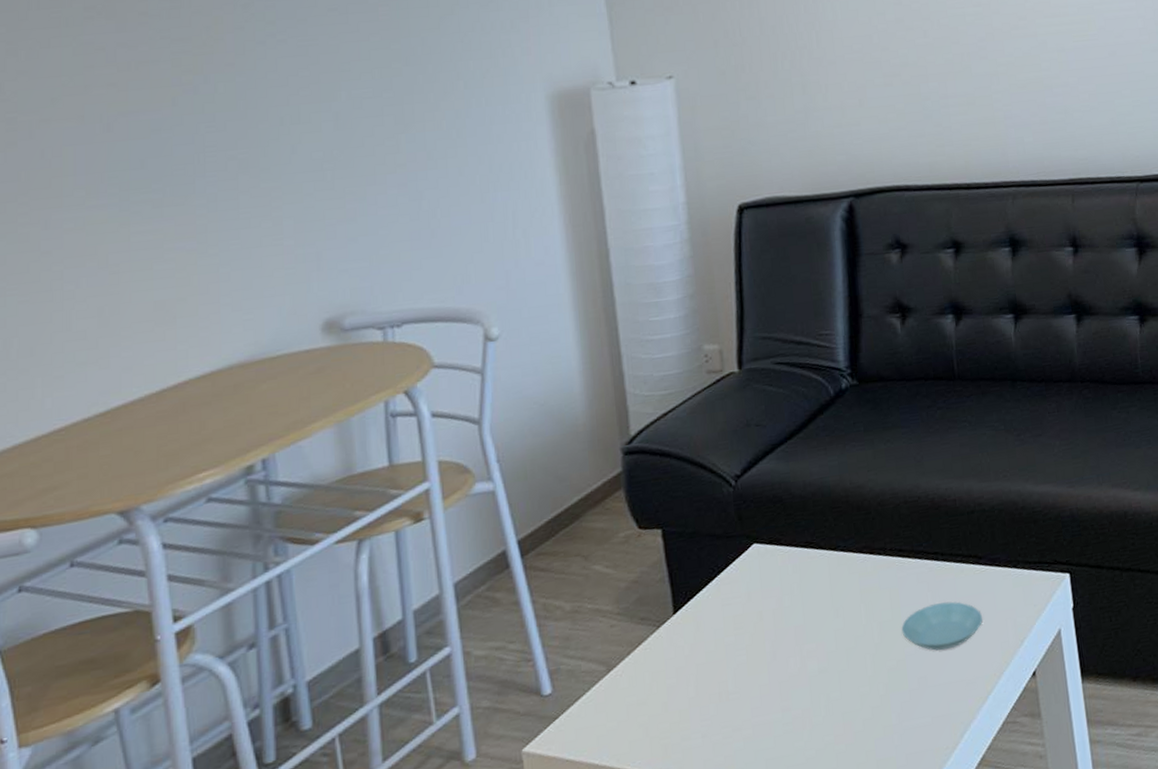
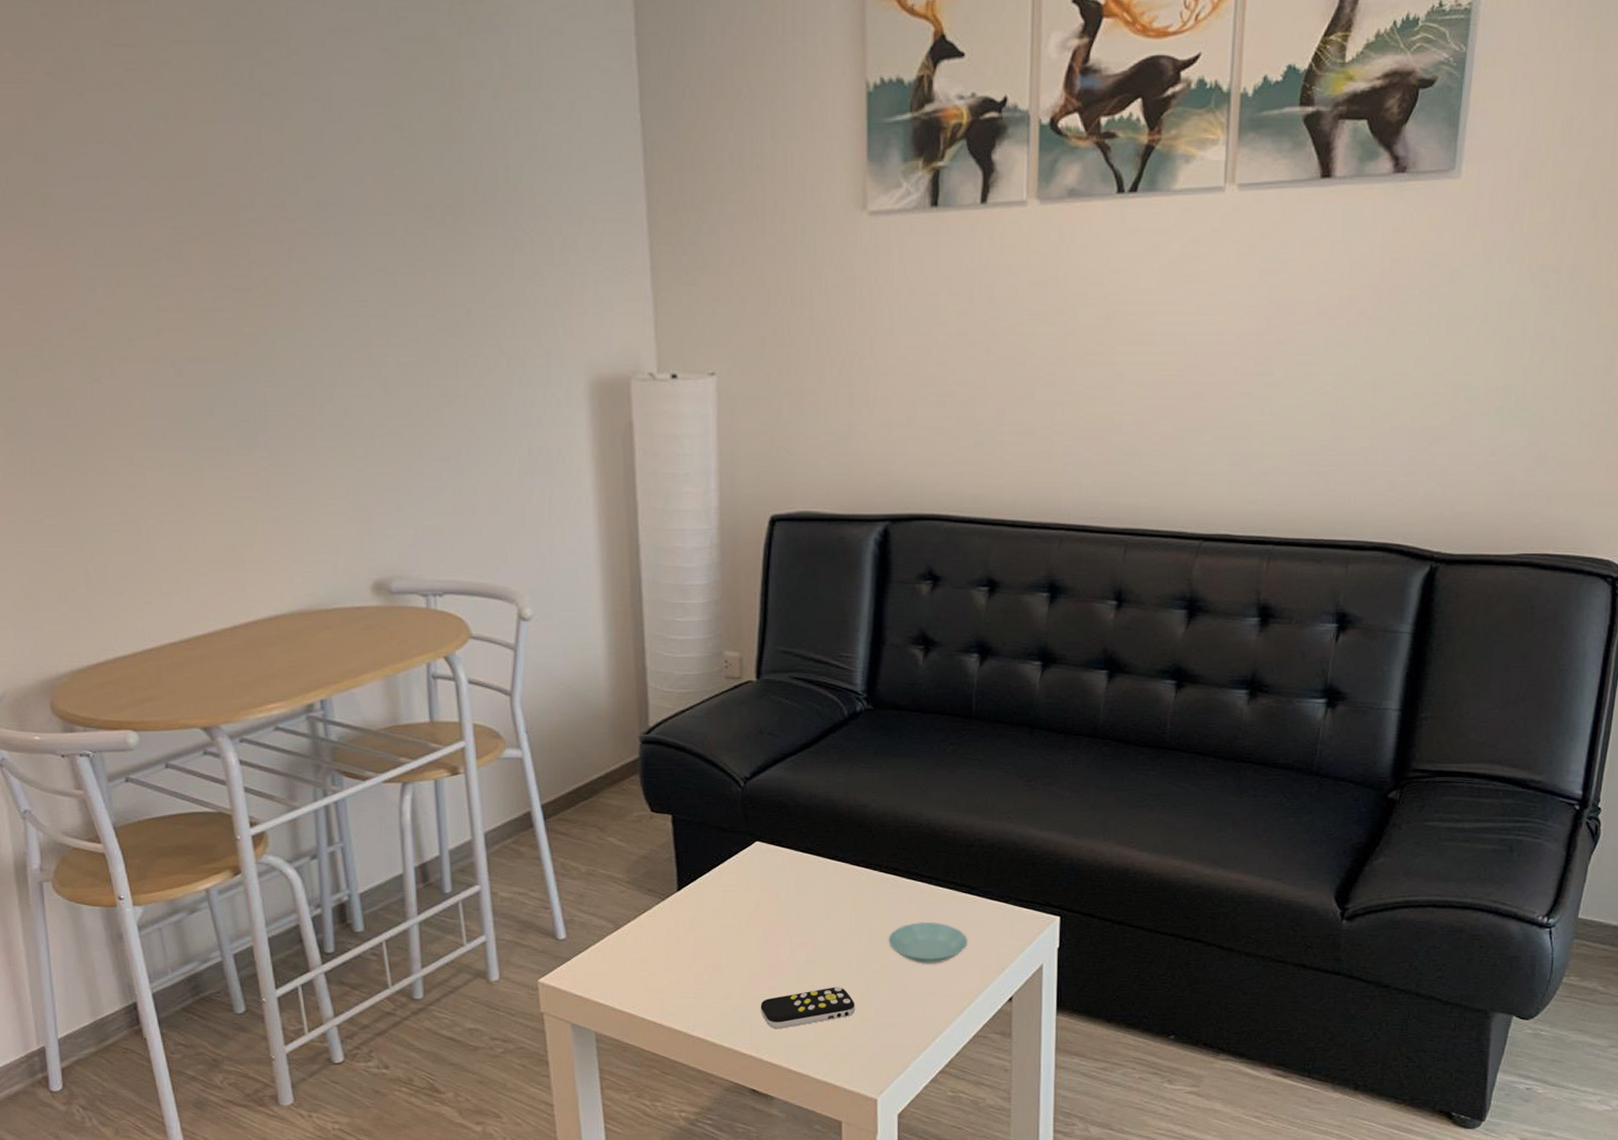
remote control: none [774,693,876,758] -> present [760,987,855,1029]

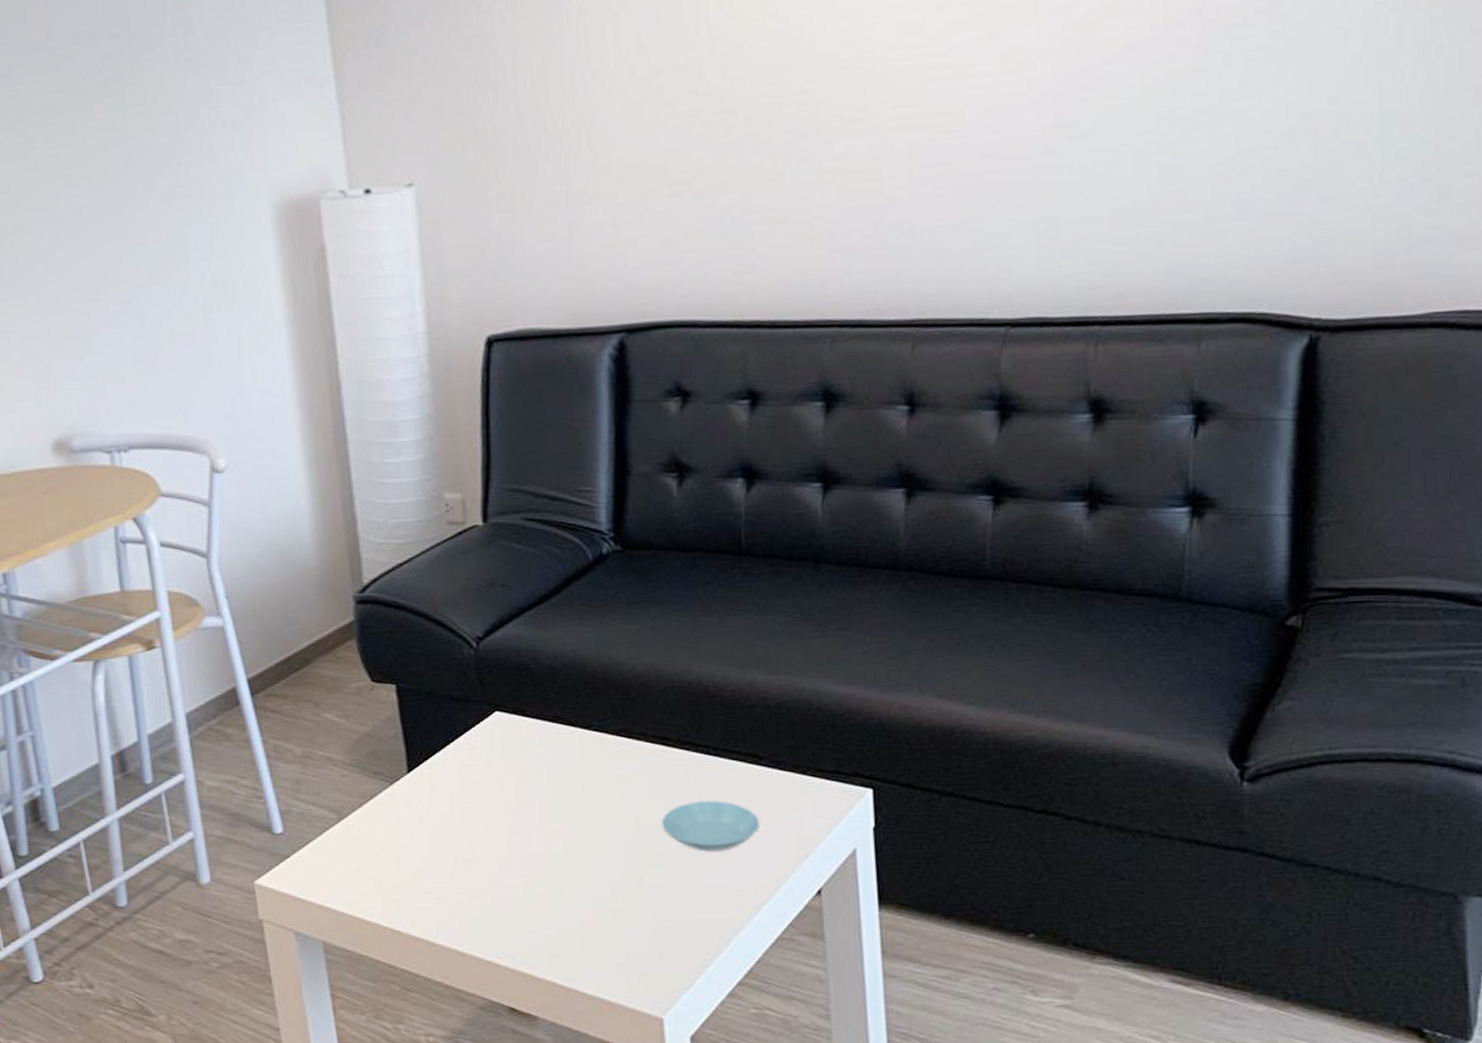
remote control: present [760,987,855,1029] -> none [513,882,628,935]

